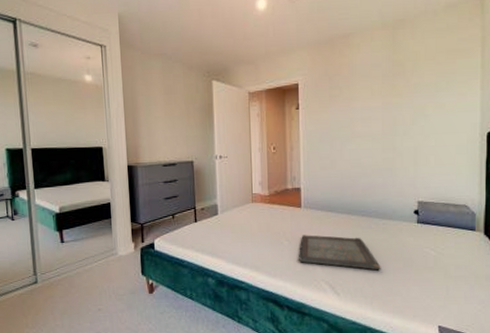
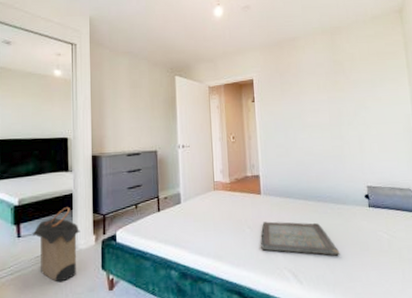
laundry hamper: none [75,215,120,285] -> present [33,206,81,282]

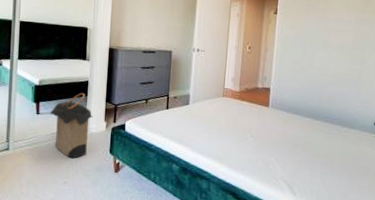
serving tray: present [261,221,340,256] -> none [261,133,338,176]

